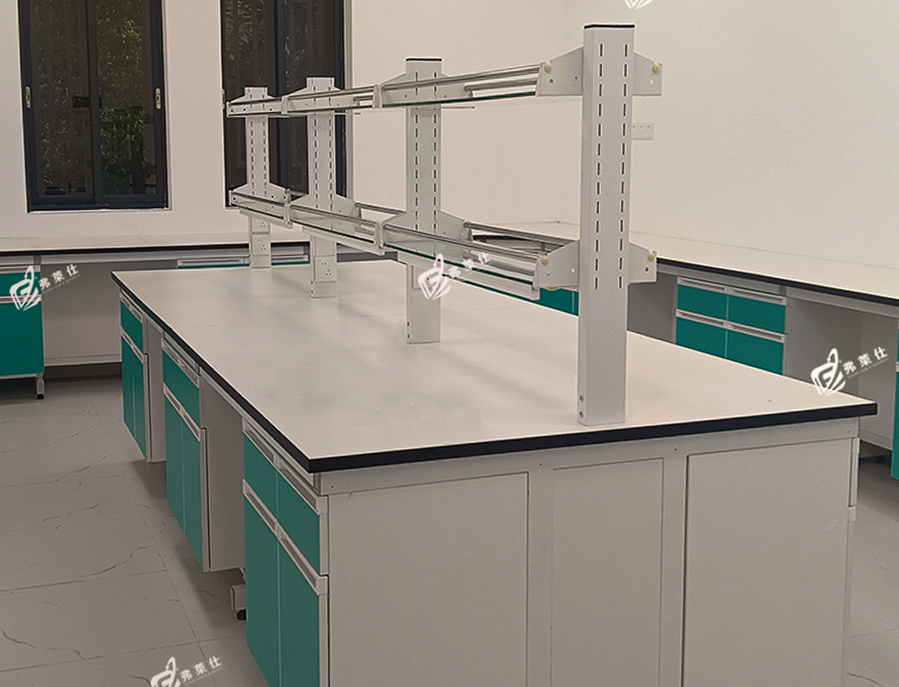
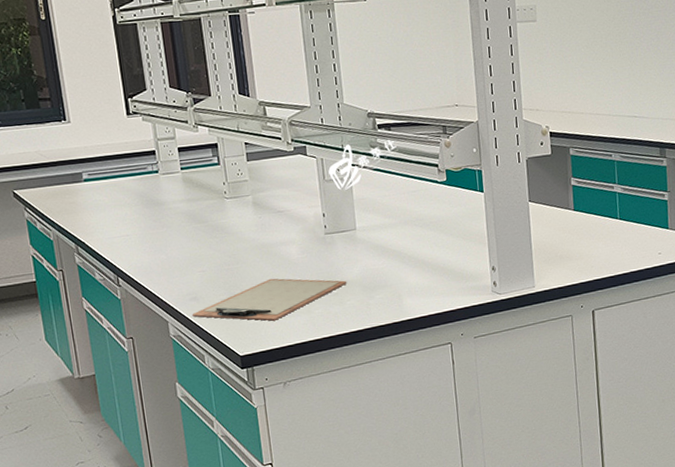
clipboard: none [266,383,425,427] -> present [192,278,347,321]

